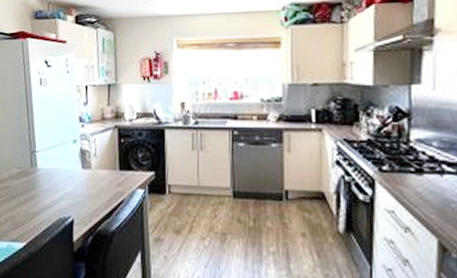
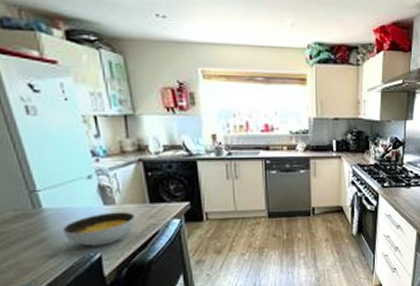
soup bowl: none [48,176,105,210] -> present [62,211,135,247]

